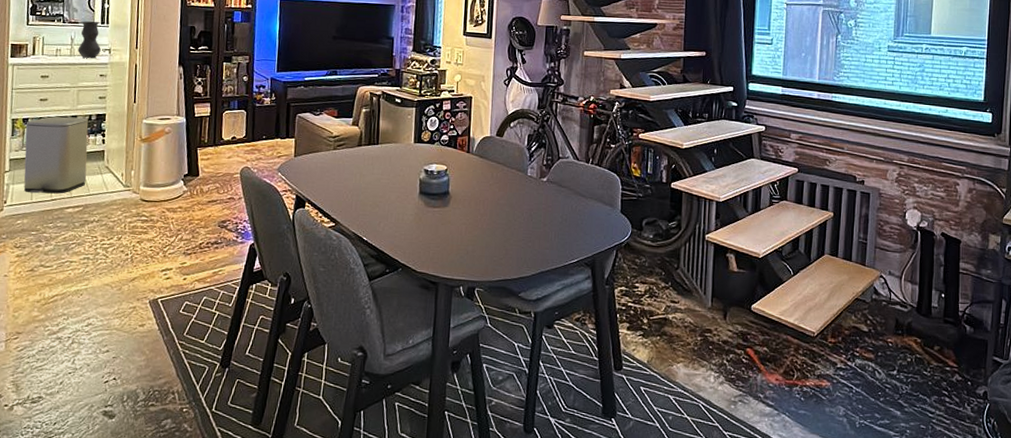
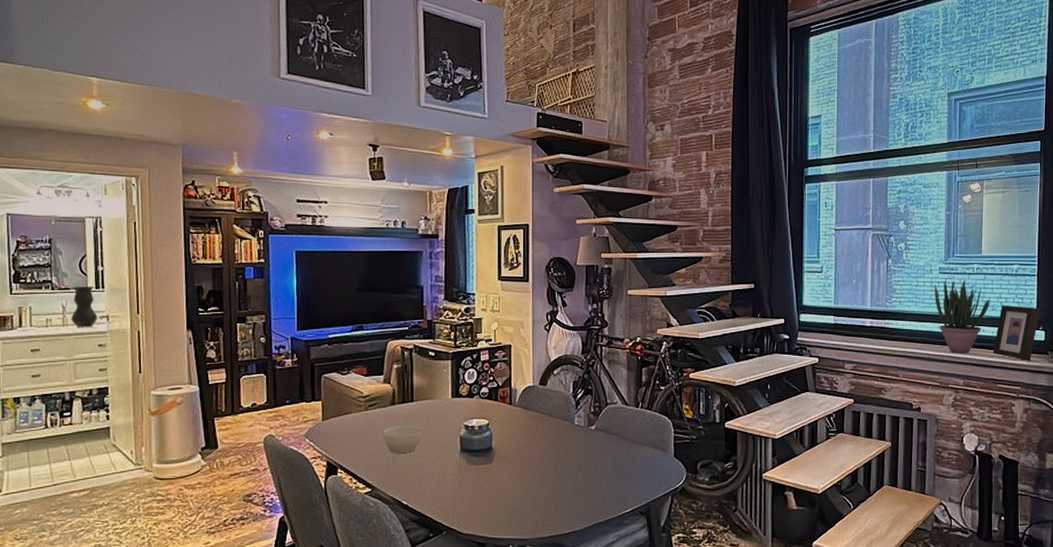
pedal bin: present [24,116,89,194] -> none [17,393,92,479]
bowl: none [349,165,386,192] -> present [383,425,423,453]
potted plant: none [882,59,938,131] -> present [935,280,990,353]
picture frame: none [938,85,988,142] -> present [992,305,1040,361]

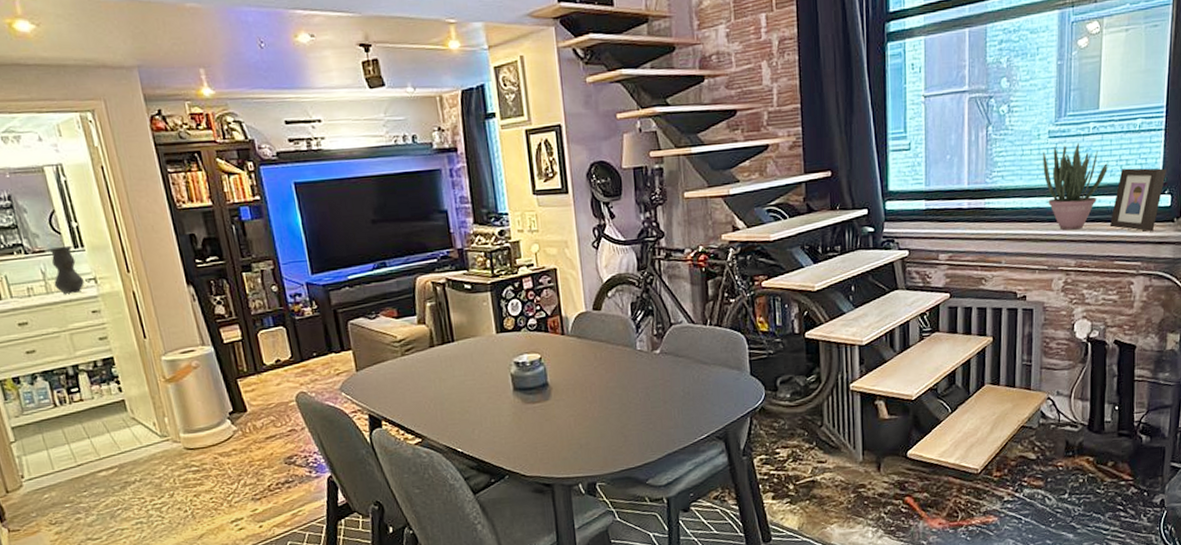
bowl: present [383,425,423,453] -> none [425,367,470,399]

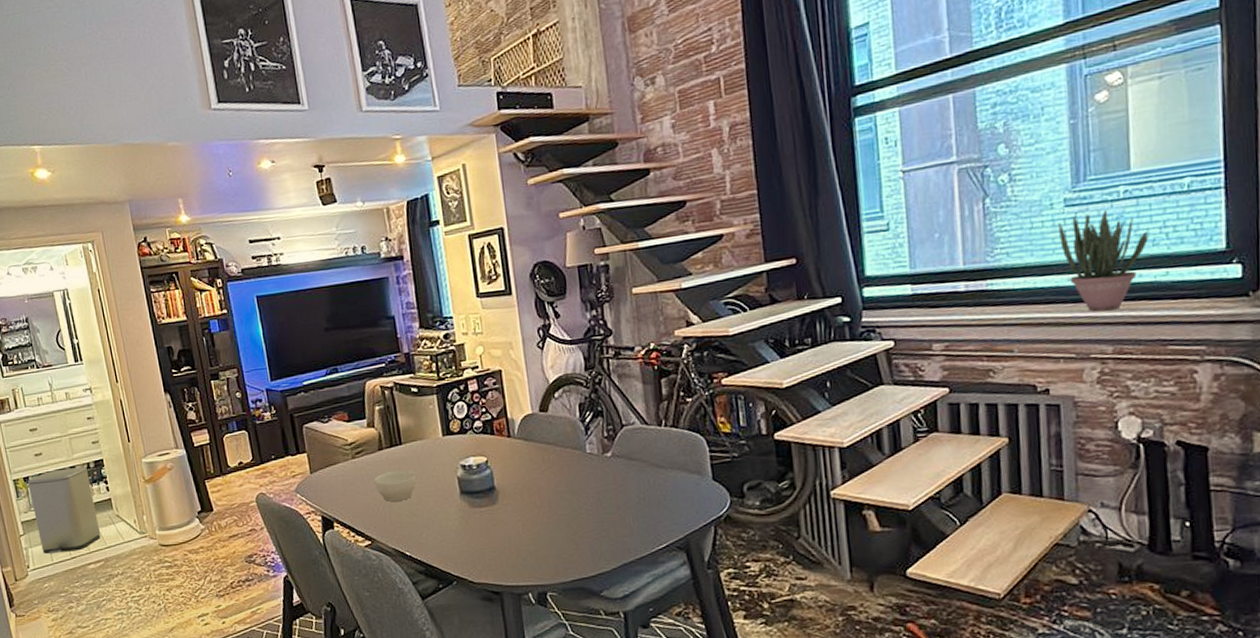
pedal bin: none [17,365,113,462] -> present [27,466,101,554]
vase: present [47,245,85,295] -> none [54,359,82,404]
bowl: none [425,367,470,399] -> present [375,470,417,502]
picture frame: present [1109,168,1166,231] -> none [1156,233,1232,309]

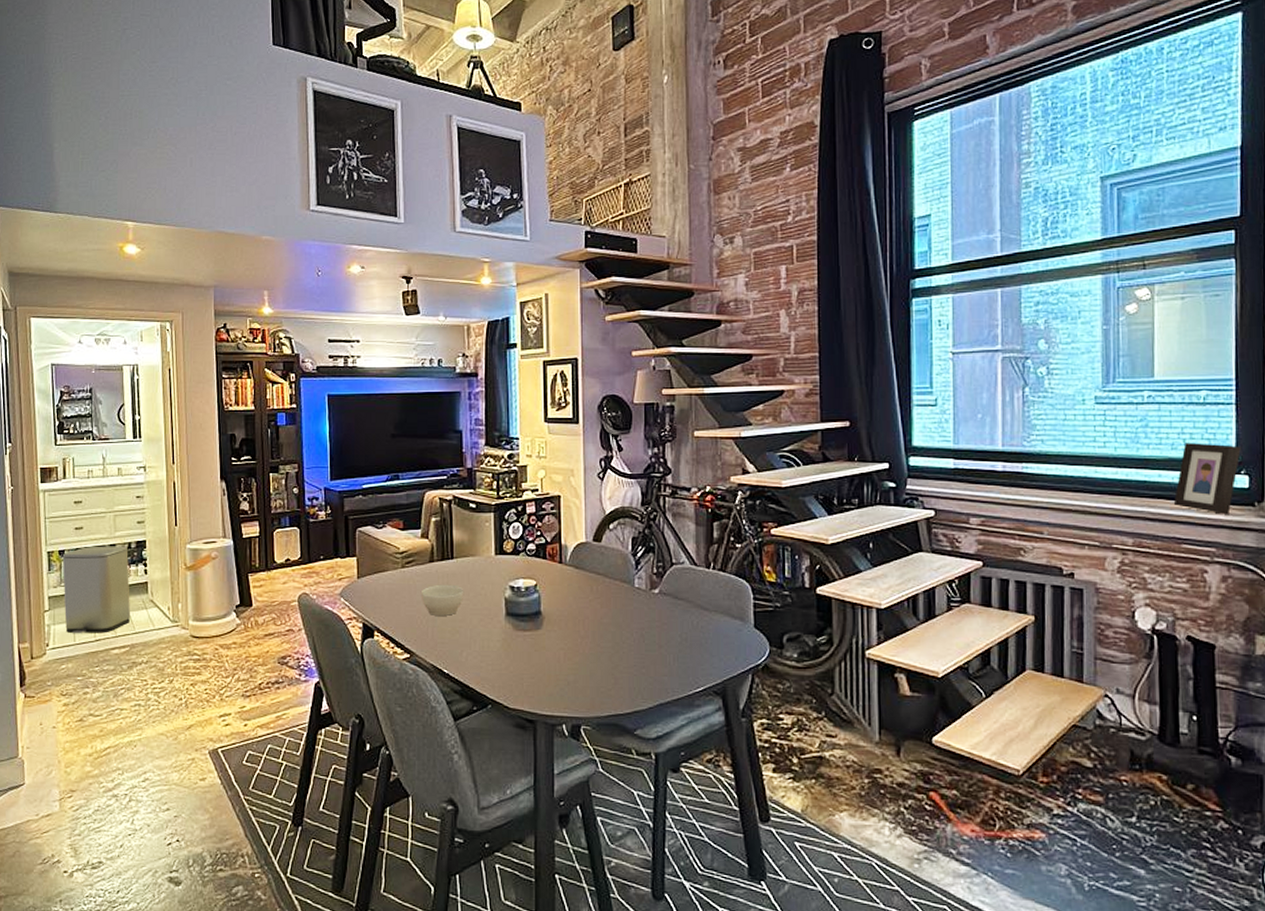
potted plant: present [1059,210,1148,312] -> none [1089,411,1168,505]
picture frame: none [1156,233,1232,309] -> present [1173,443,1241,514]

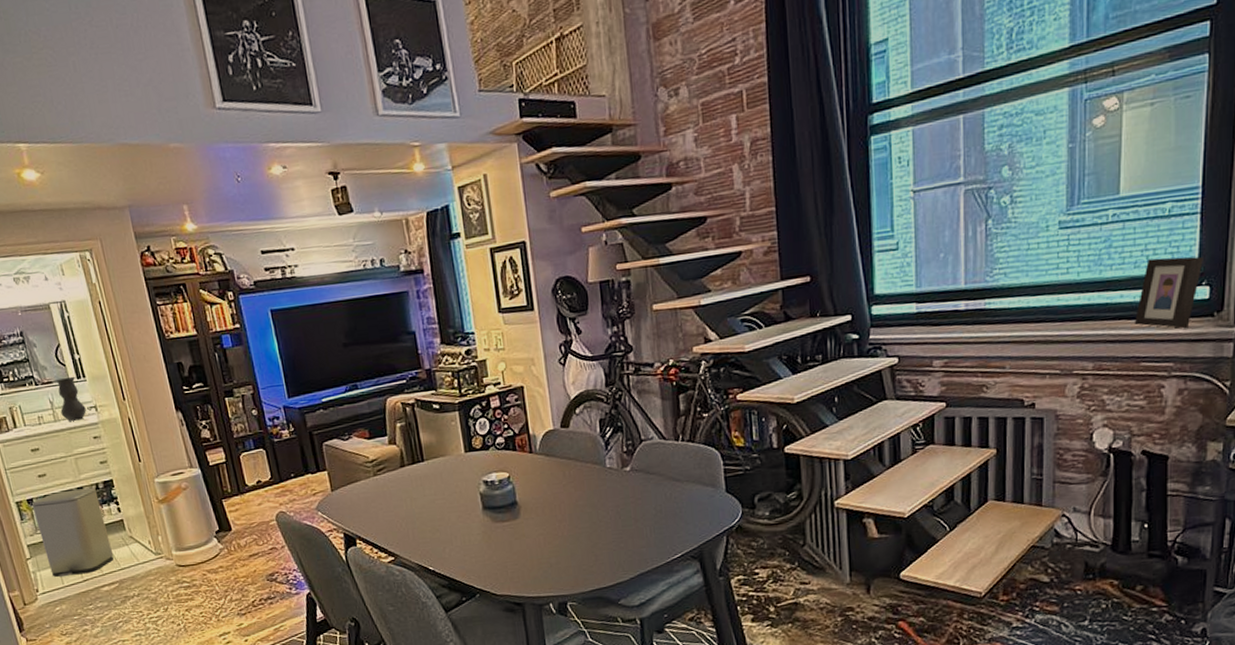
vase: none [110,435,135,479] -> present [54,376,87,422]
bowl: present [422,584,464,616] -> none [397,486,440,518]

